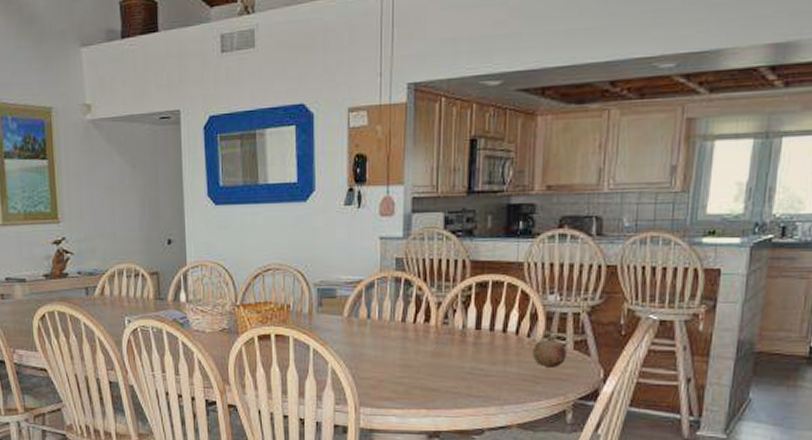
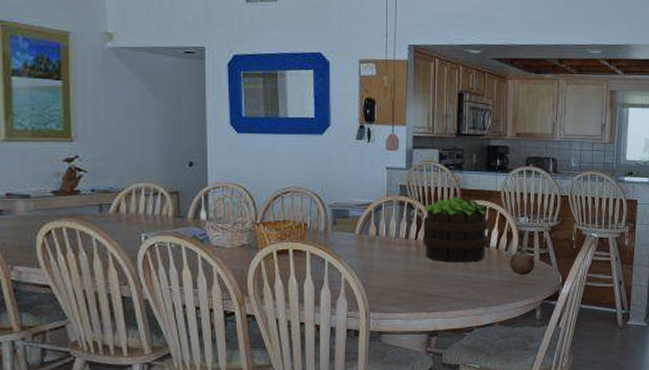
potted plant: none [423,270,508,351] -> present [423,197,489,263]

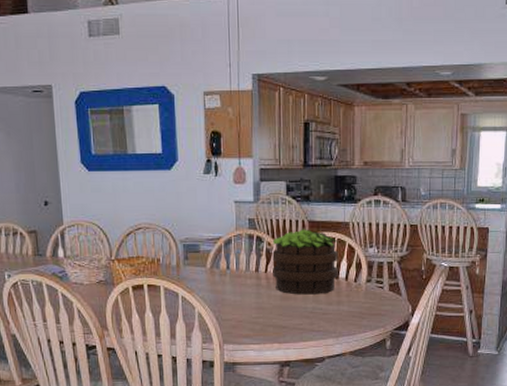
fruit: present [509,250,535,275] -> none [358,281,384,306]

